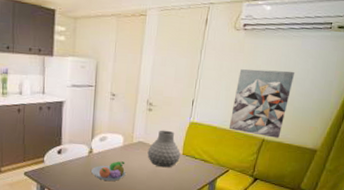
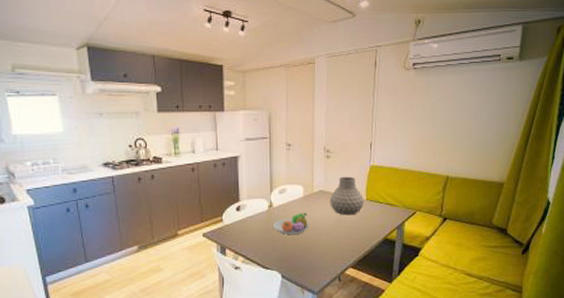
wall art: present [228,69,295,138] -> none [410,105,471,174]

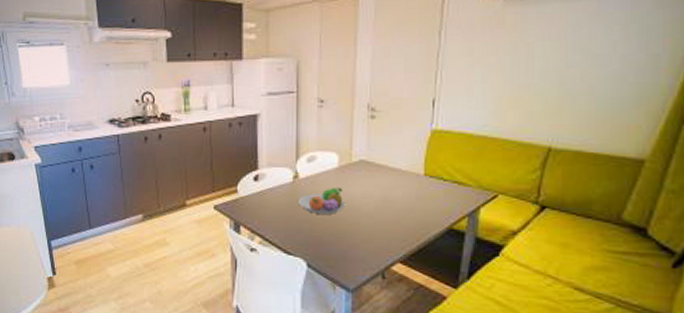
vase: present [330,176,364,216] -> none [373,143,421,195]

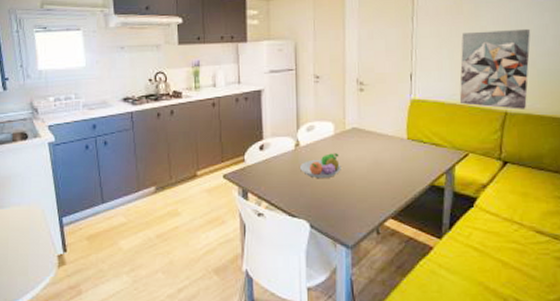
wall art: none [491,46,593,145] -> present [459,28,531,109]

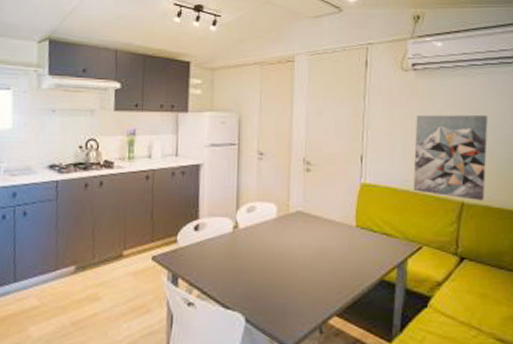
fruit bowl: present [300,153,341,178] -> none [238,238,283,266]

